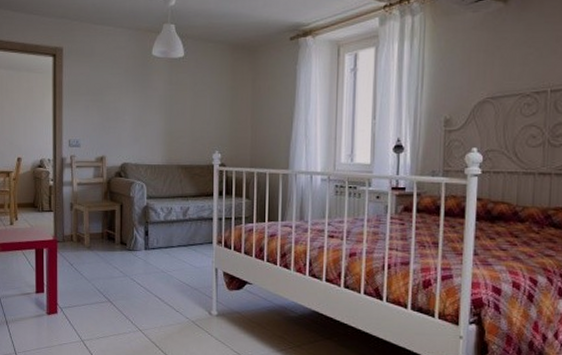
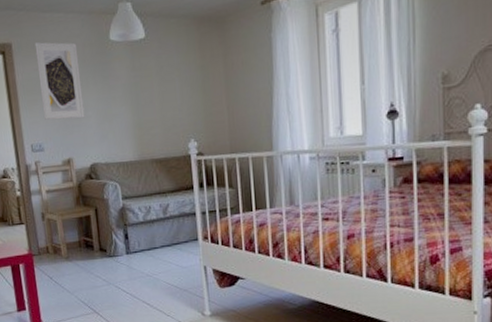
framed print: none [83,50,122,121] -> present [34,42,85,120]

